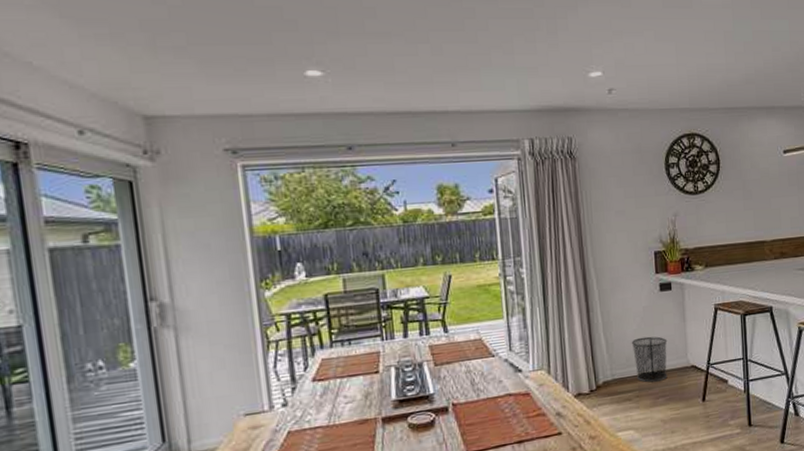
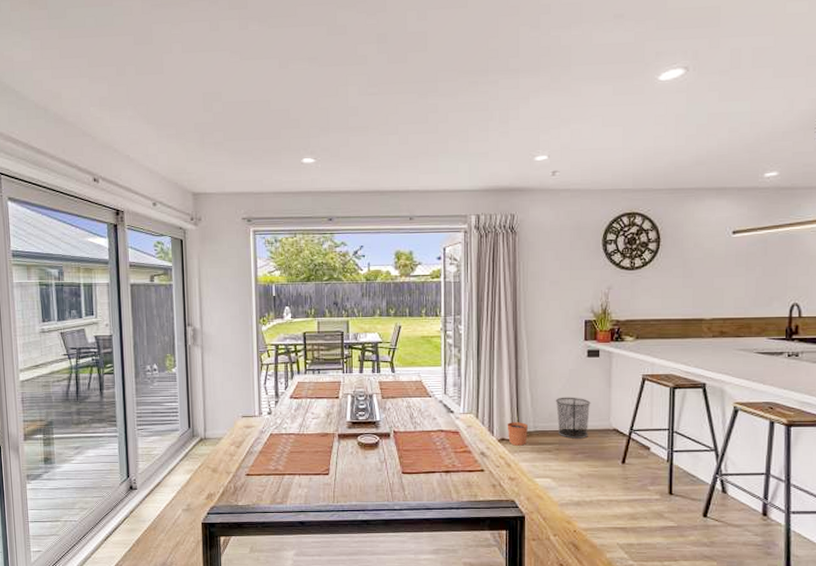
plant pot: none [582,365,606,400] -> present [507,416,528,446]

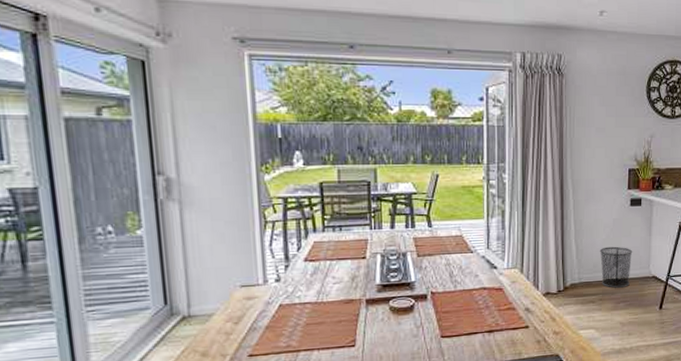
plant pot: present [507,416,528,446] -> none [552,268,573,299]

